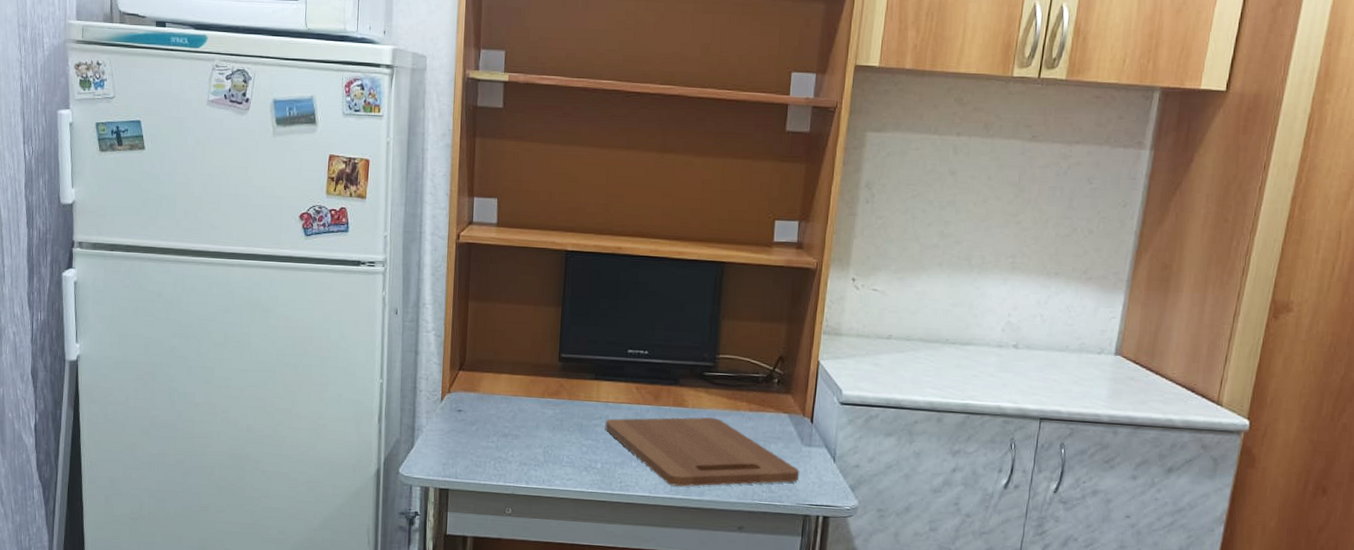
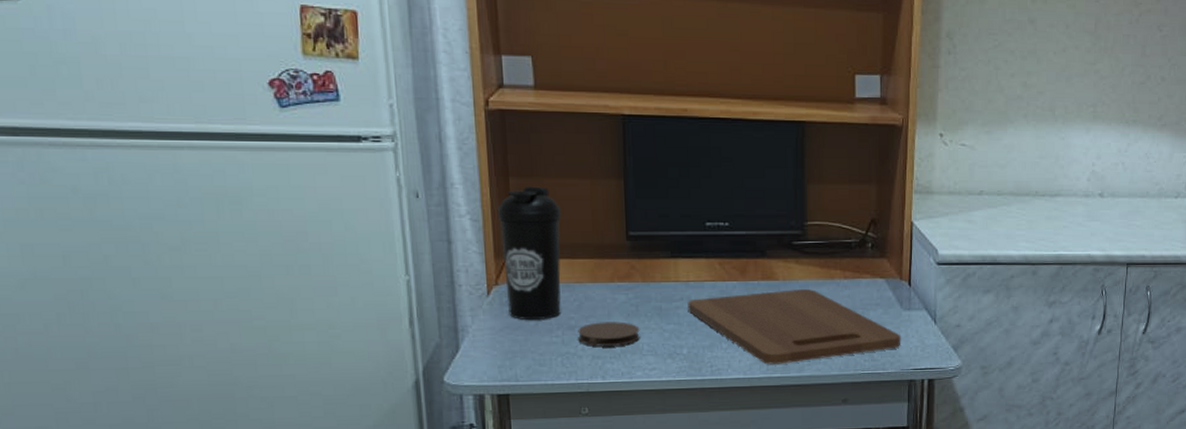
water bottle: none [456,309,508,426] -> present [498,186,562,320]
coaster: none [510,432,562,456] -> present [578,321,640,347]

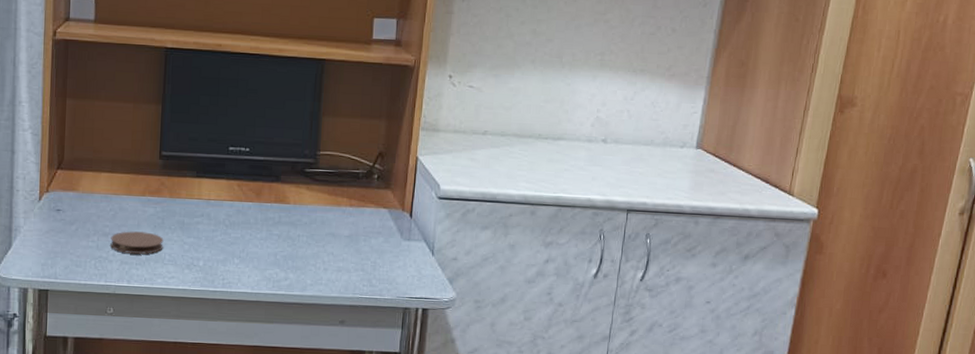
water bottle: present [498,186,562,320] -> none [54,107,107,225]
cutting board: present [687,289,901,365] -> none [207,213,400,283]

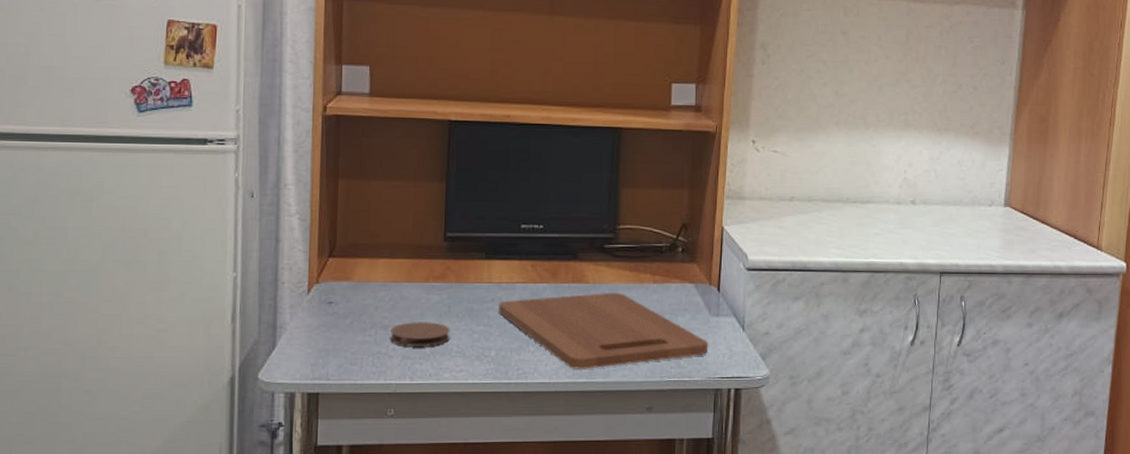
cutting board: none [207,213,400,283] -> present [498,293,709,369]

